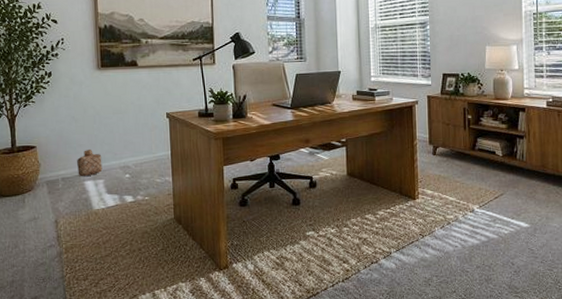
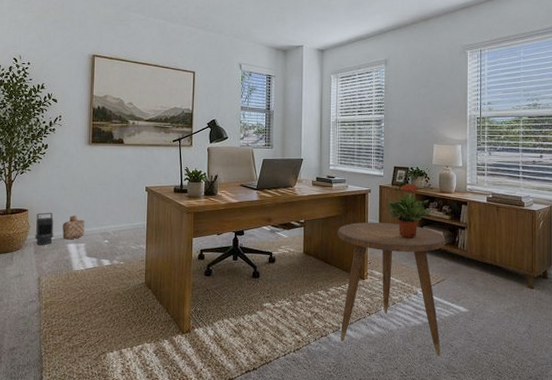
lantern: none [47,147,68,184] -> present [35,212,54,245]
side table: none [383,136,503,277] -> present [338,222,445,357]
potted plant: none [437,91,486,151] -> present [387,183,431,237]

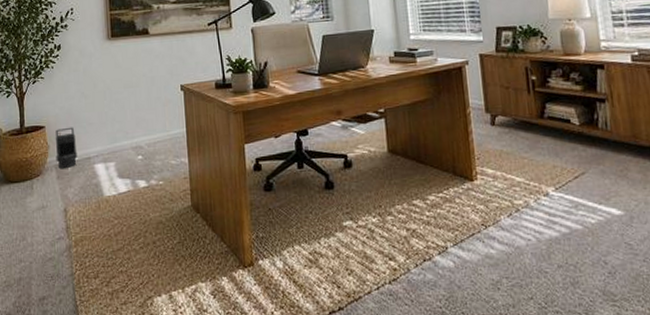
basket: present [62,215,85,240] -> none [87,127,114,159]
side table: present [338,222,445,357] -> none [430,102,592,280]
potted plant: present [387,183,431,237] -> none [492,47,555,120]

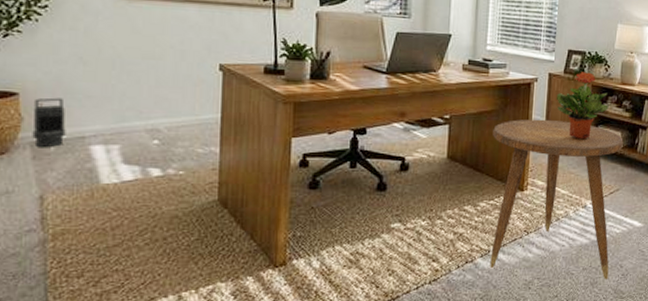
side table: none [430,102,592,280] -> present [490,119,623,280]
potted plant: none [492,47,555,120] -> present [557,72,609,139]

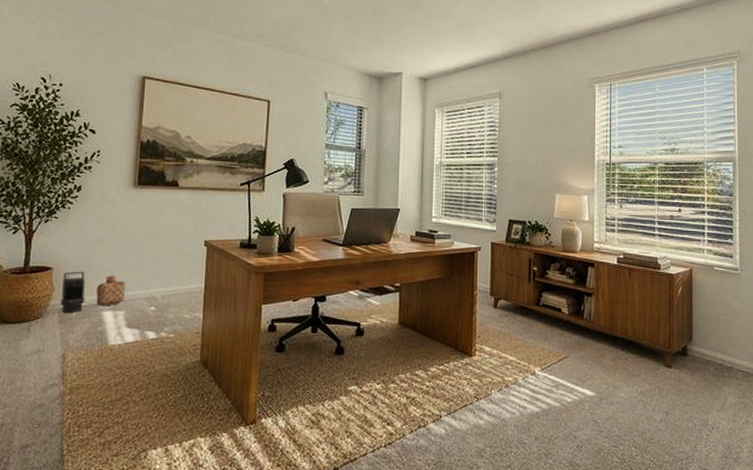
basket: none [81,102,120,140] -> present [96,274,126,306]
side table: present [490,119,623,280] -> none [440,286,569,451]
potted plant: present [557,72,609,139] -> none [500,240,552,305]

